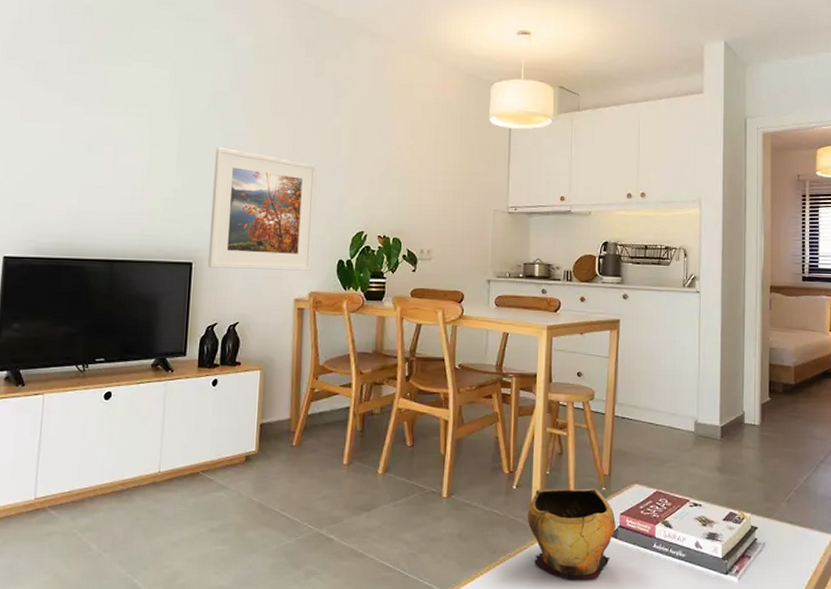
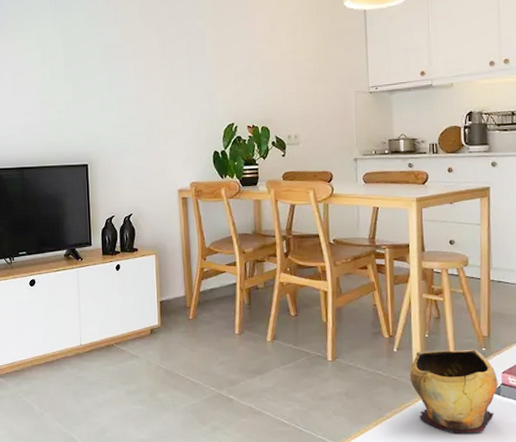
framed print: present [207,147,317,271] -> none [96,59,191,168]

